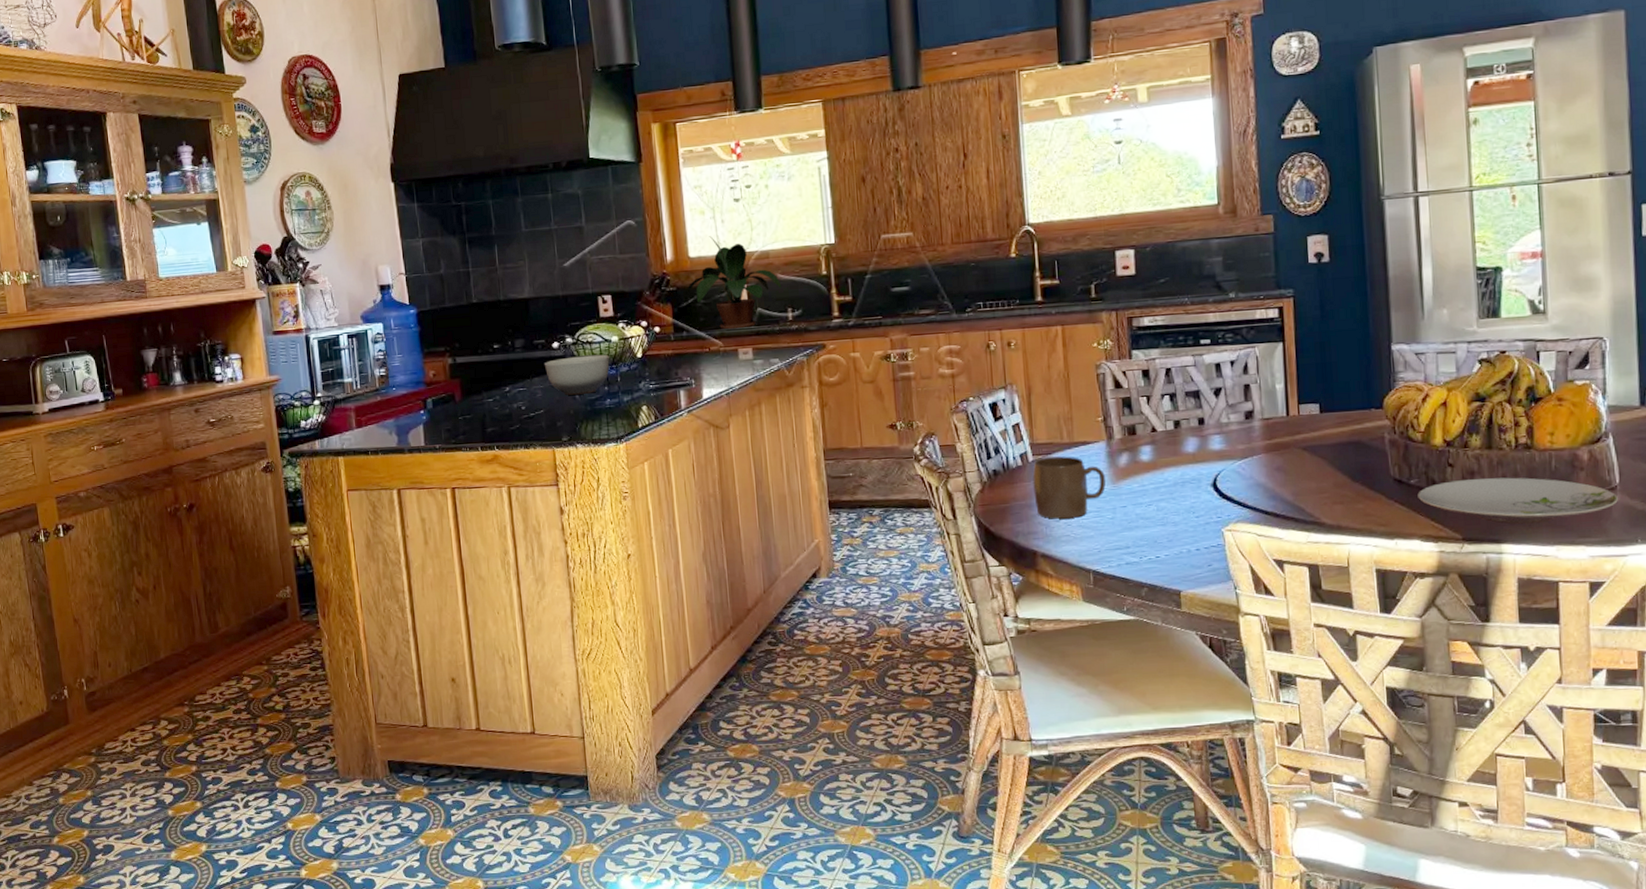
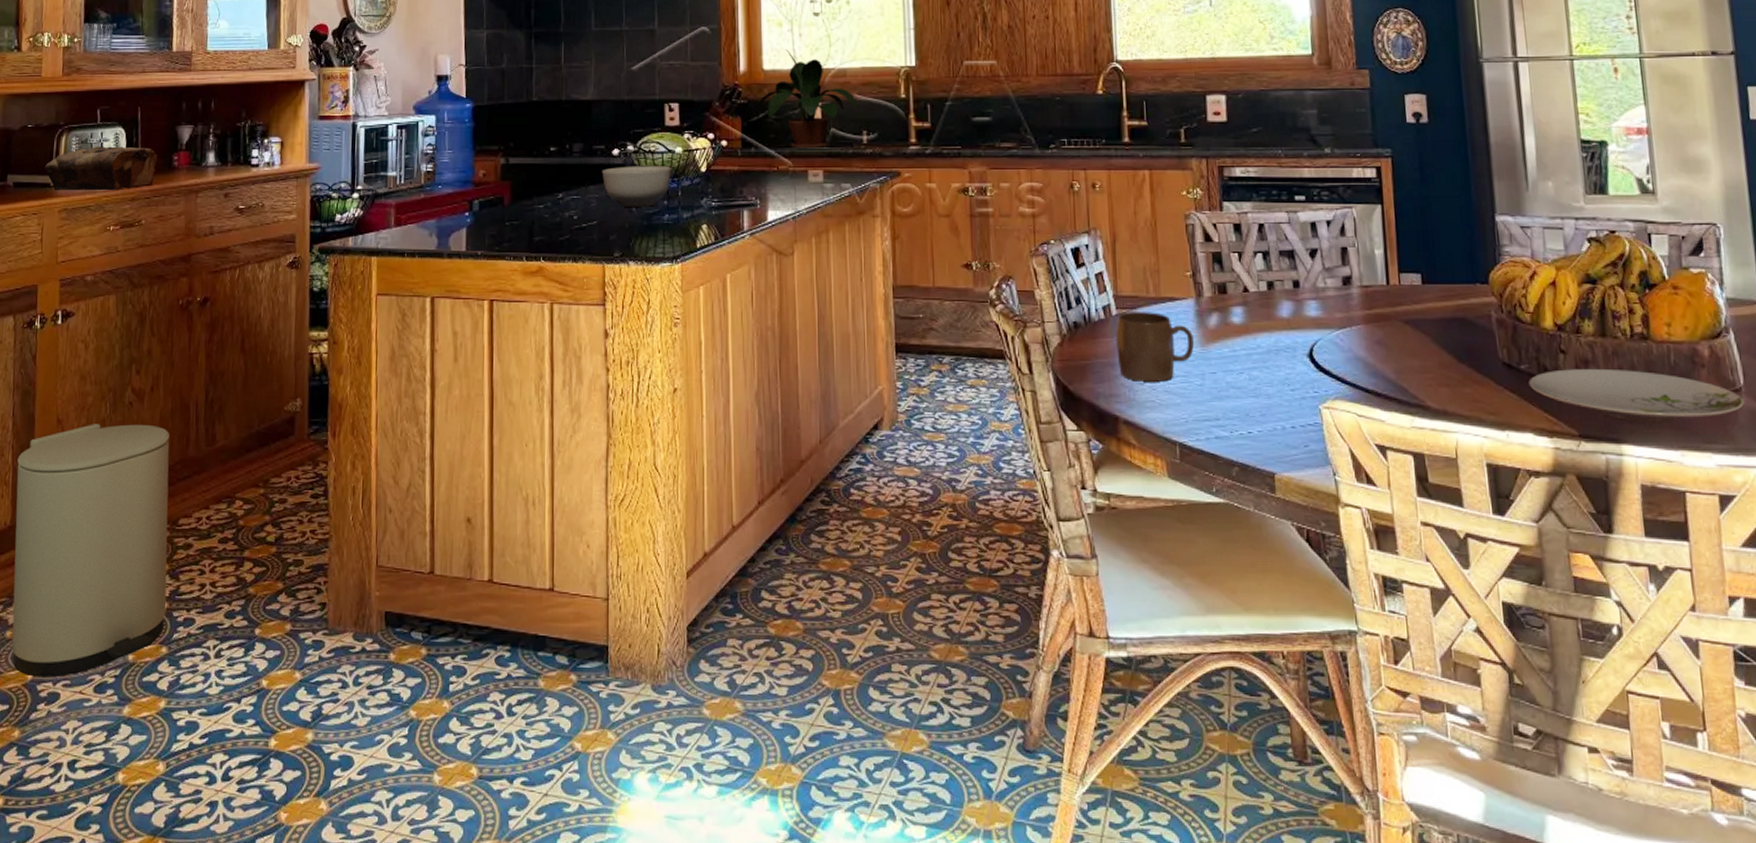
bread loaf: none [24,372,129,417] -> present [44,146,158,190]
pedal bin: none [44,618,196,834] -> present [12,424,170,677]

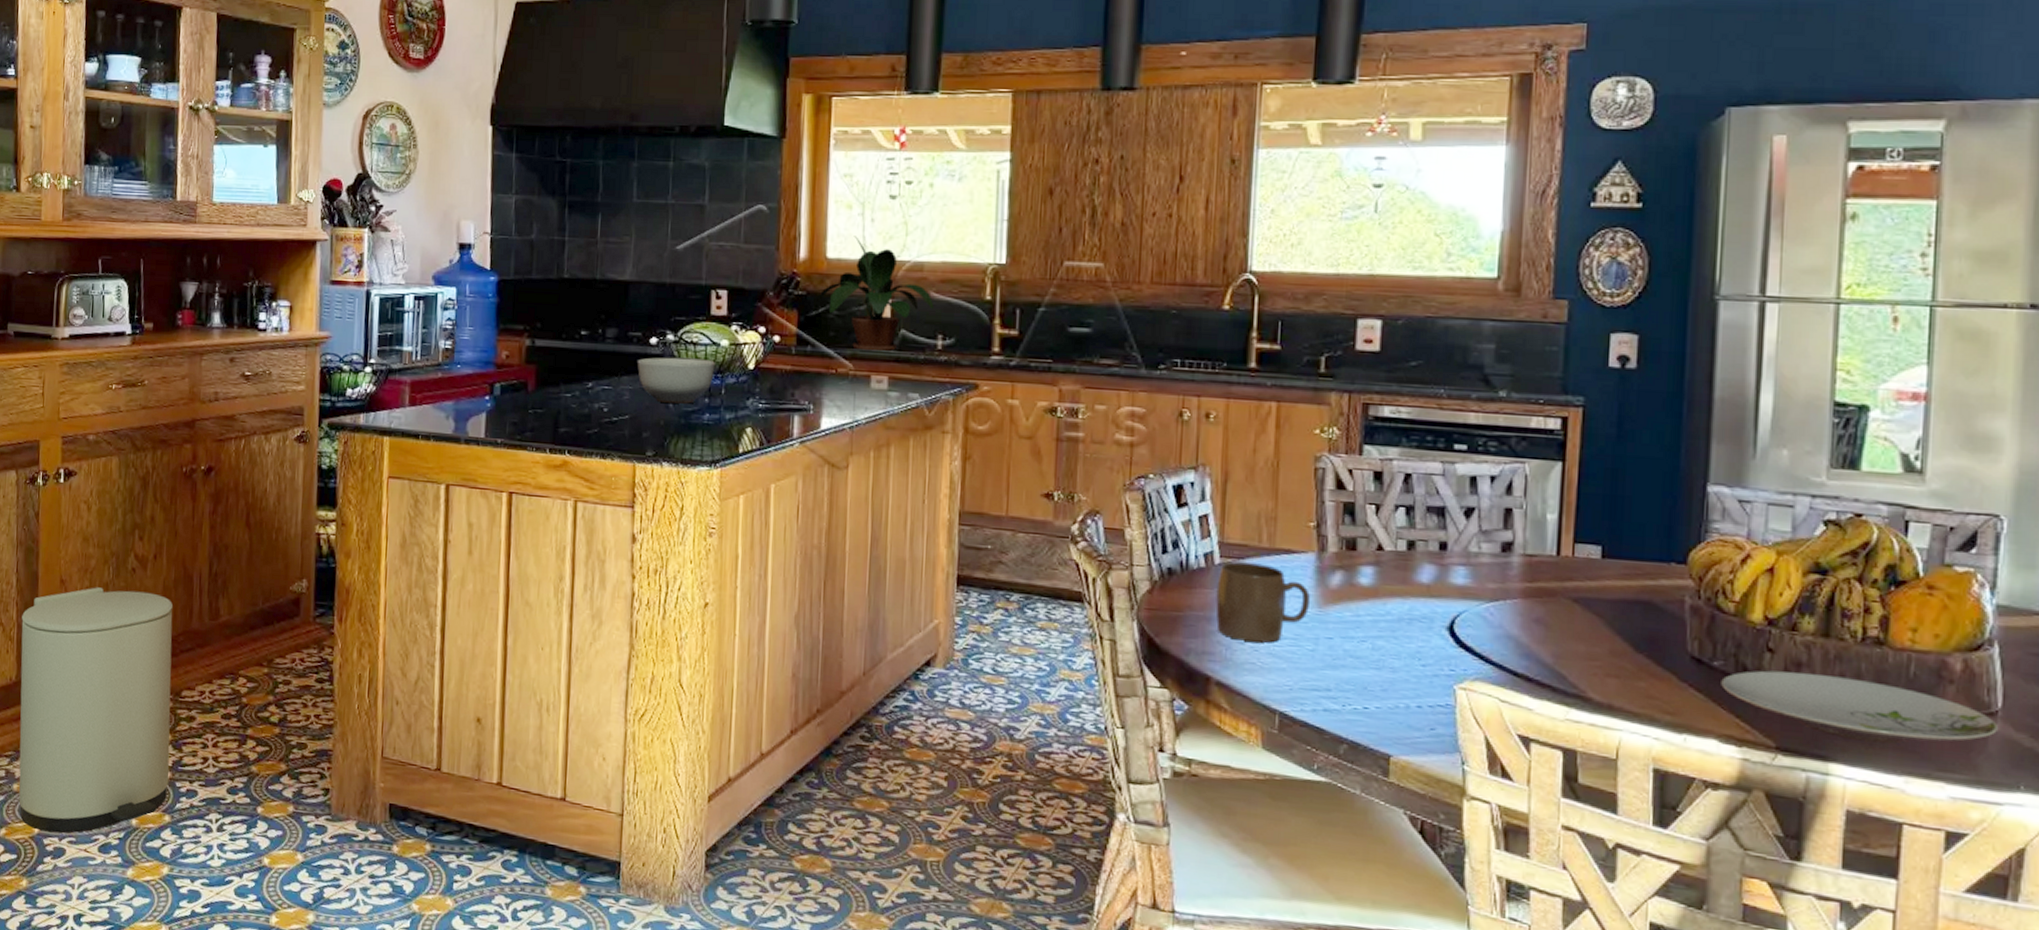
bread loaf: present [44,146,158,190] -> none [45,299,161,346]

